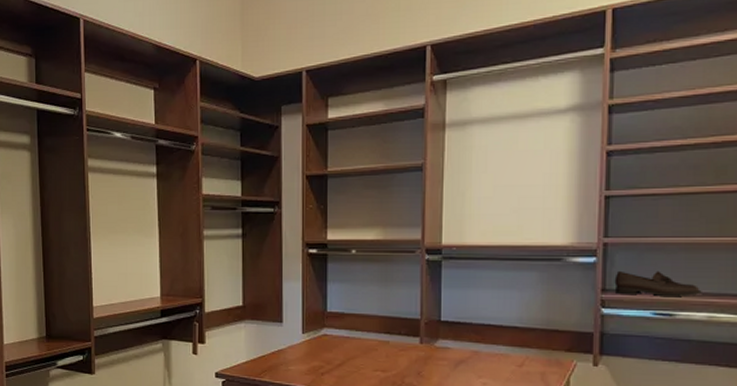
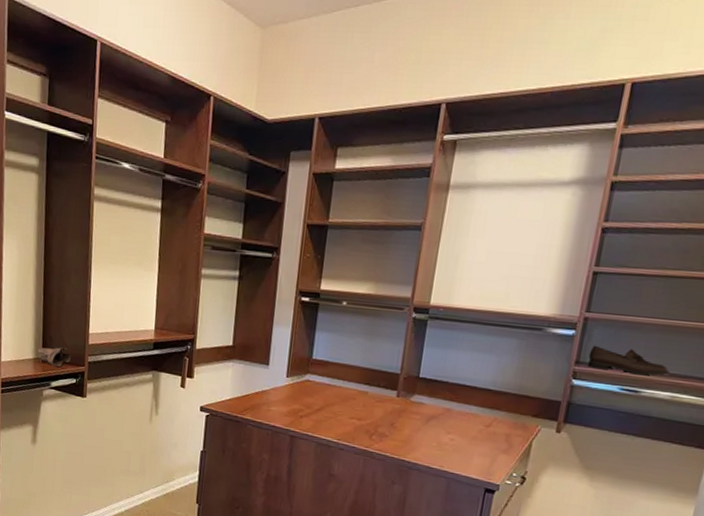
boot: none [41,324,76,345] -> present [38,347,71,368]

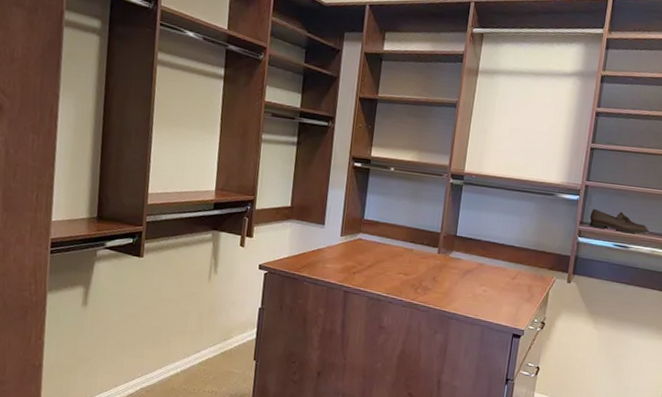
boot: present [38,347,71,368] -> none [92,207,128,227]

